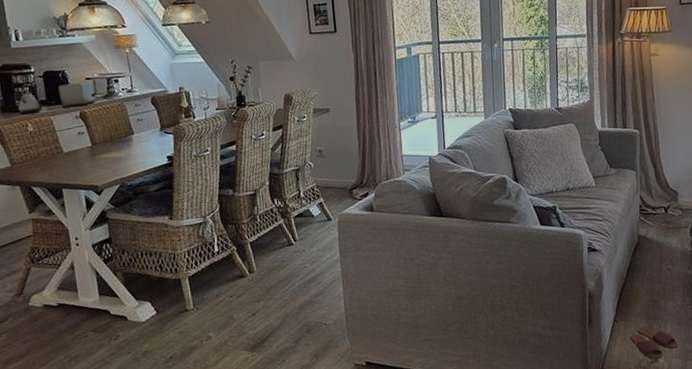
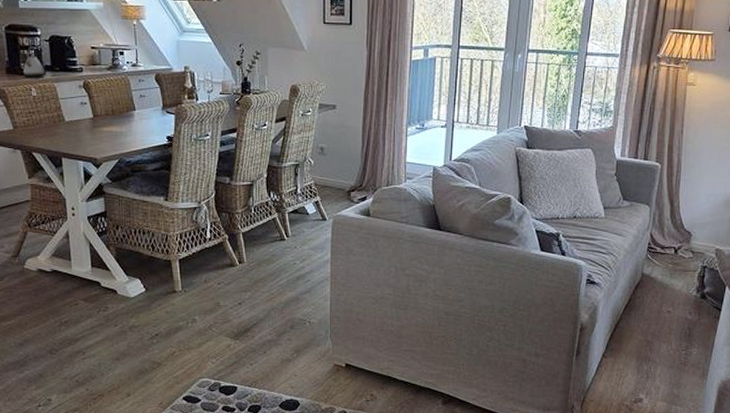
toaster: present [58,81,96,108] -> none [63,50,100,76]
slippers: present [630,326,677,359] -> none [617,365,665,399]

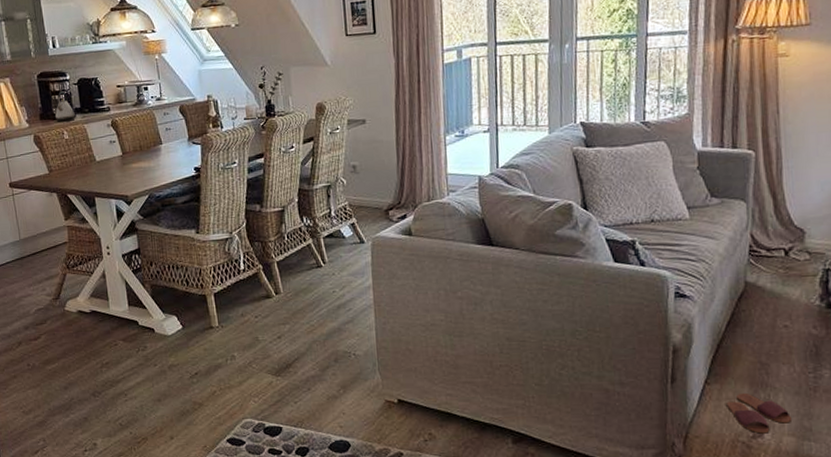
slippers: none [617,365,665,399] -> present [726,392,791,434]

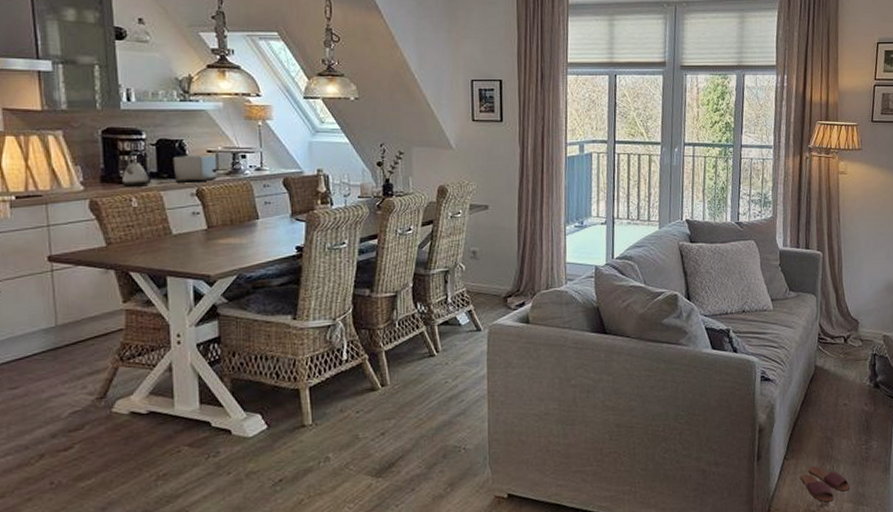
toaster: none [91,88,127,116] -> present [173,154,217,183]

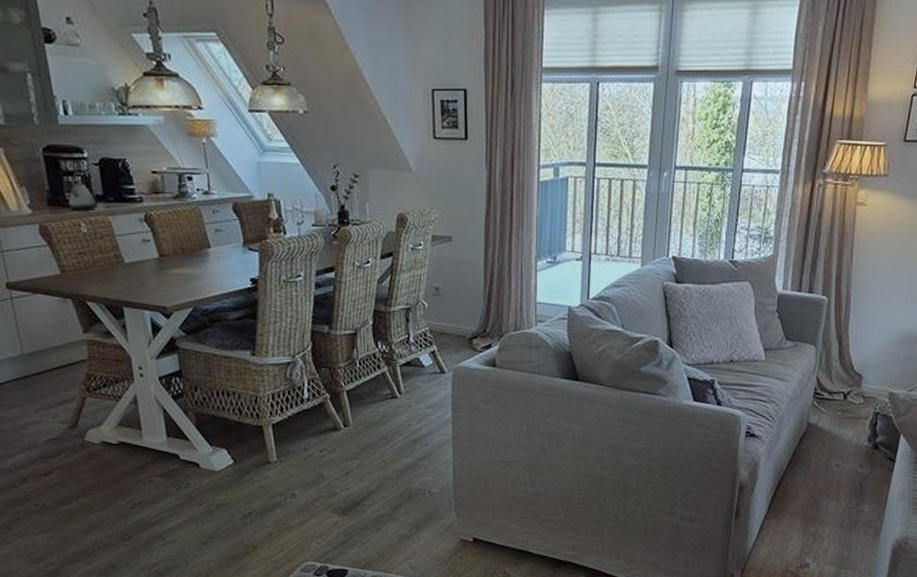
toaster: present [173,154,217,183] -> none [117,175,165,207]
slippers: present [801,465,849,503] -> none [781,526,834,564]

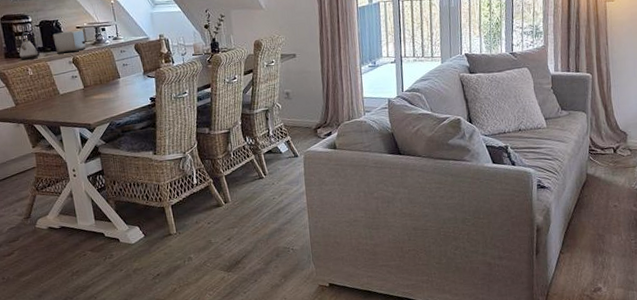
toaster: none [117,175,165,207] -> present [52,29,86,54]

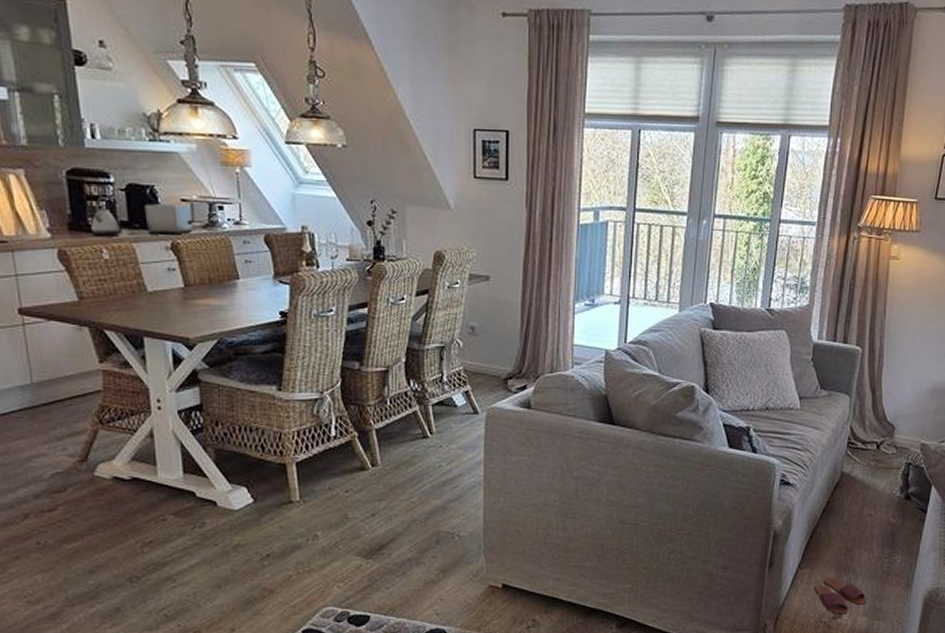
slippers: none [575,258,620,288] -> present [814,576,866,615]

